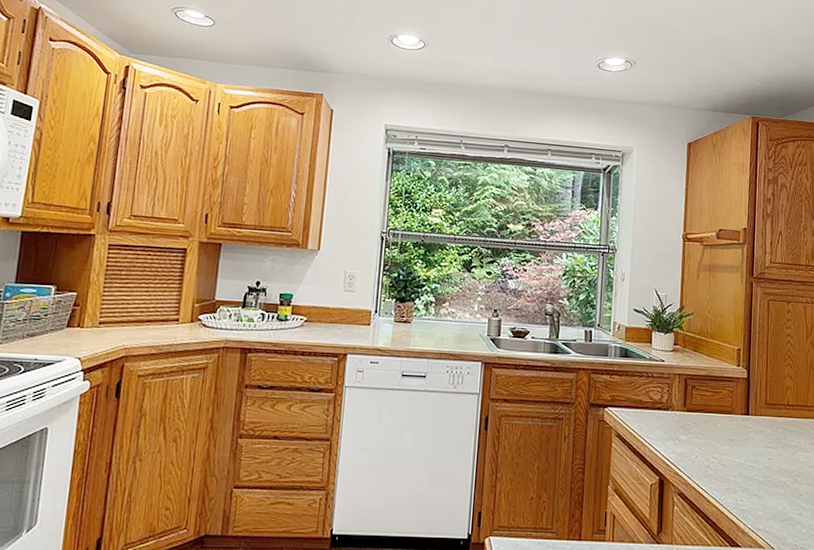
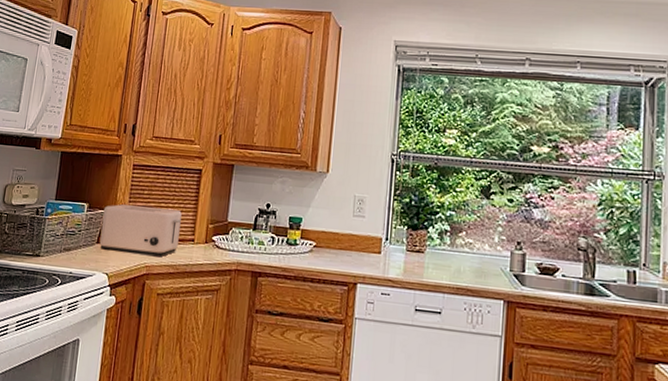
toaster: none [70,285,165,339] -> present [99,204,182,257]

